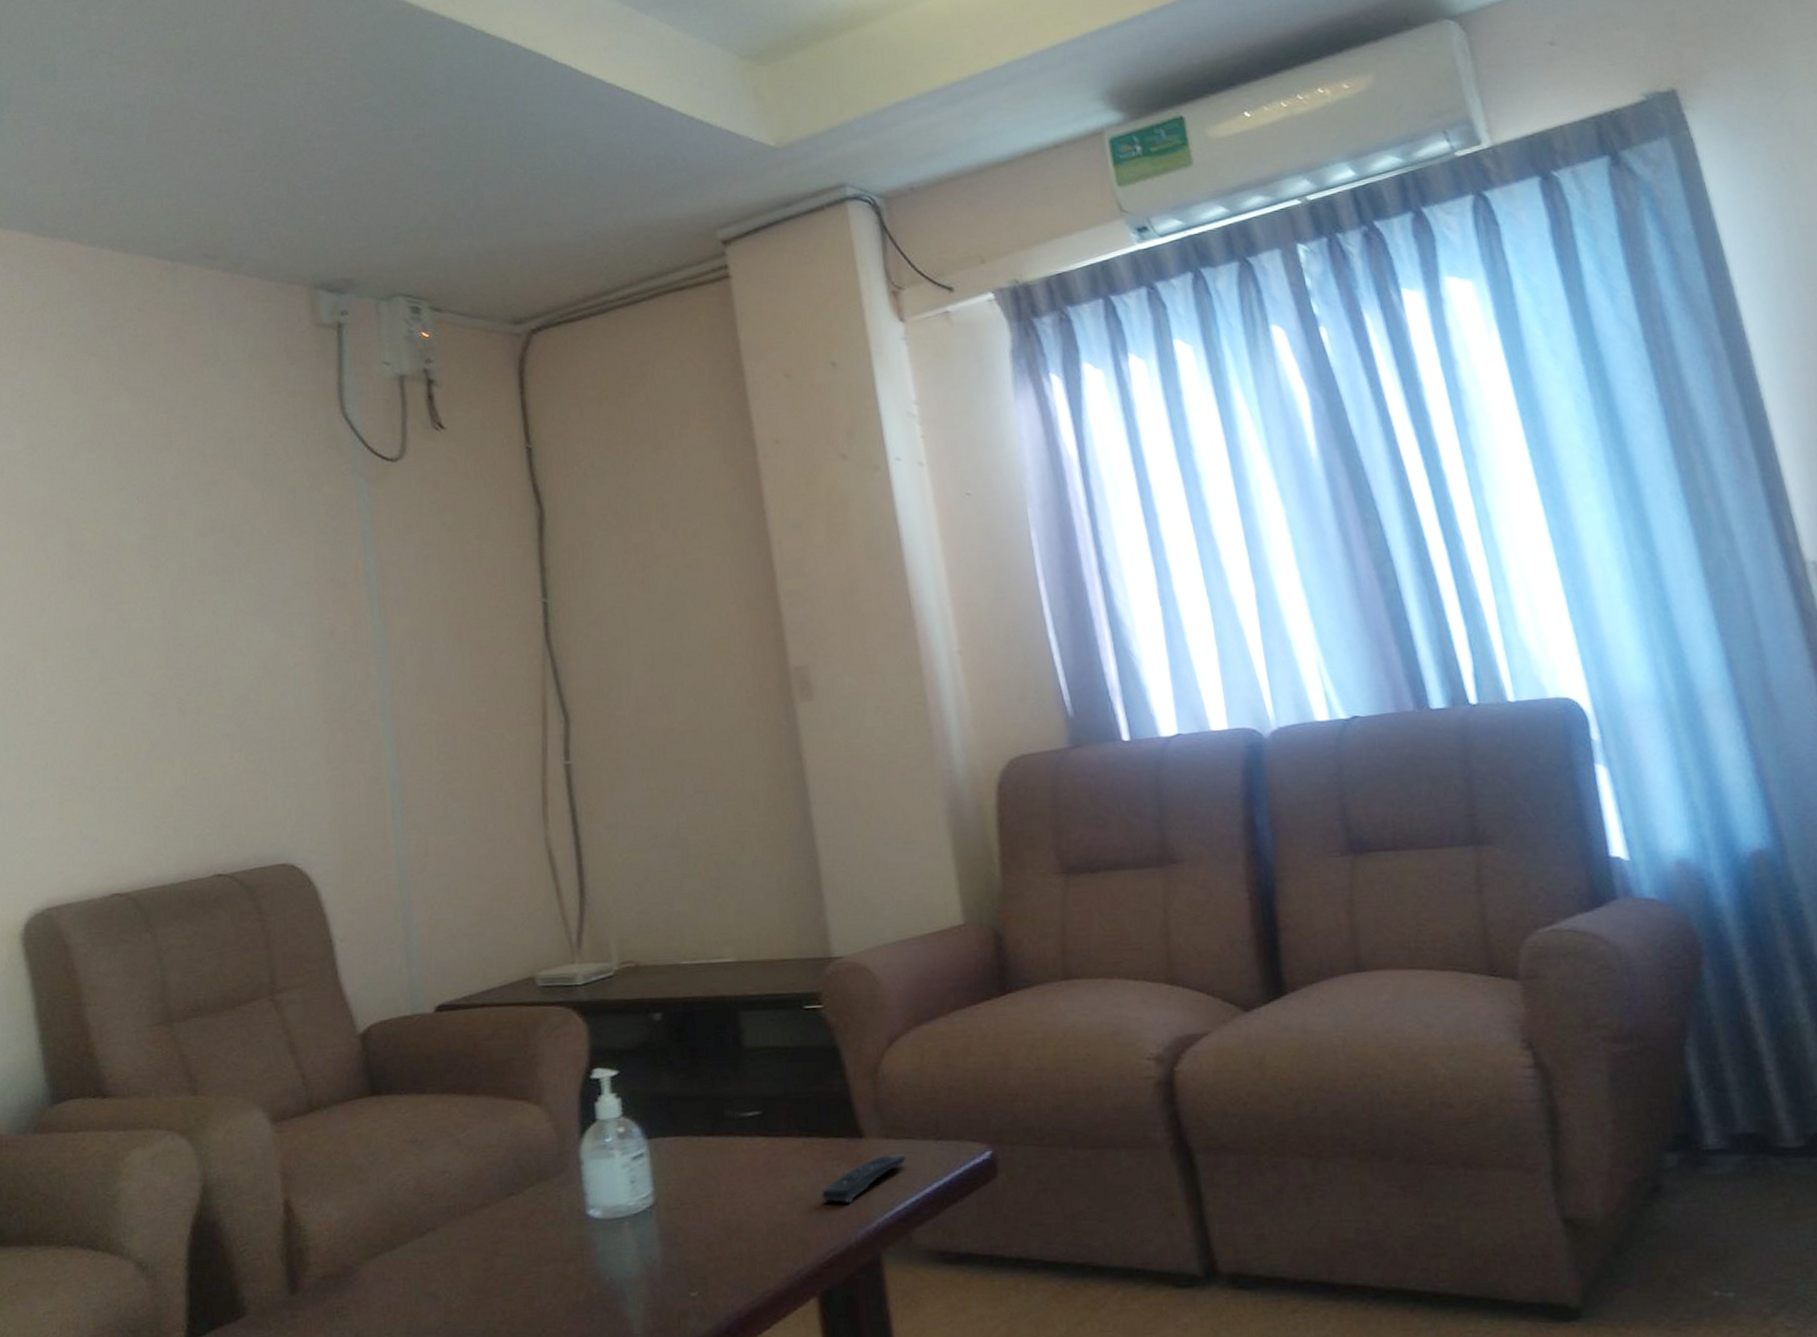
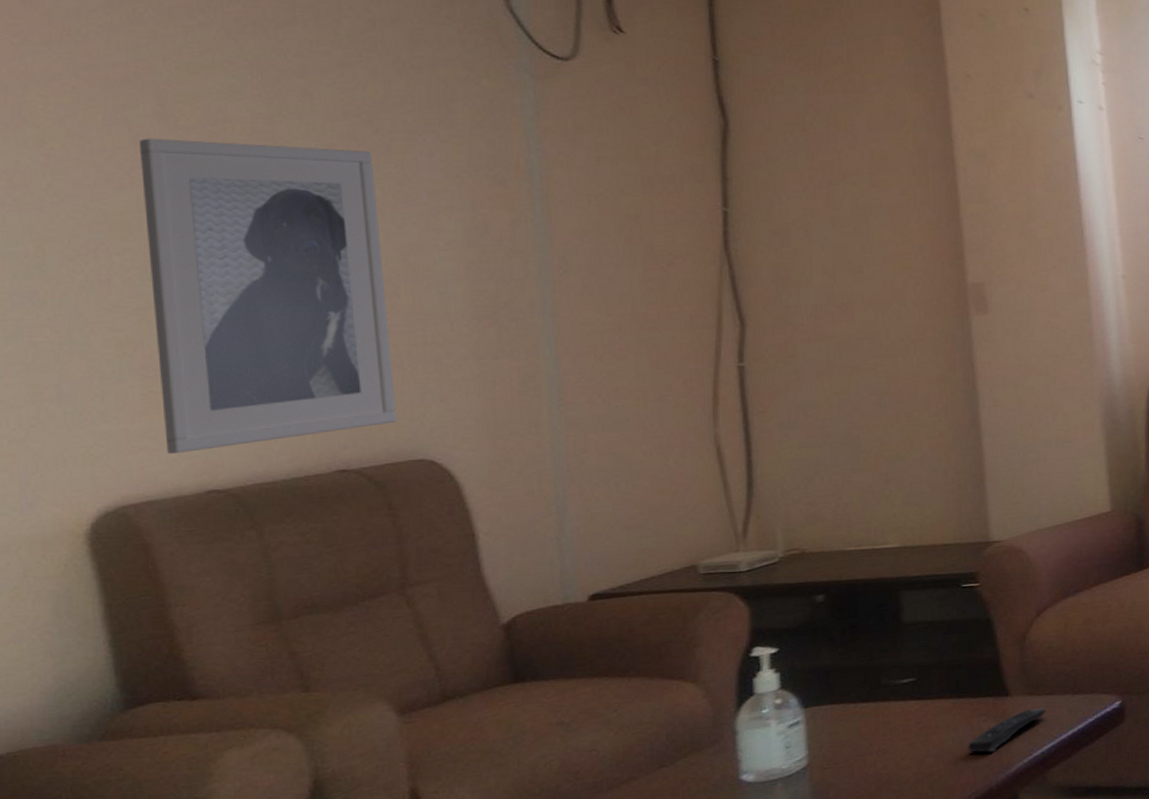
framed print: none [54,563,263,860] -> present [138,138,398,455]

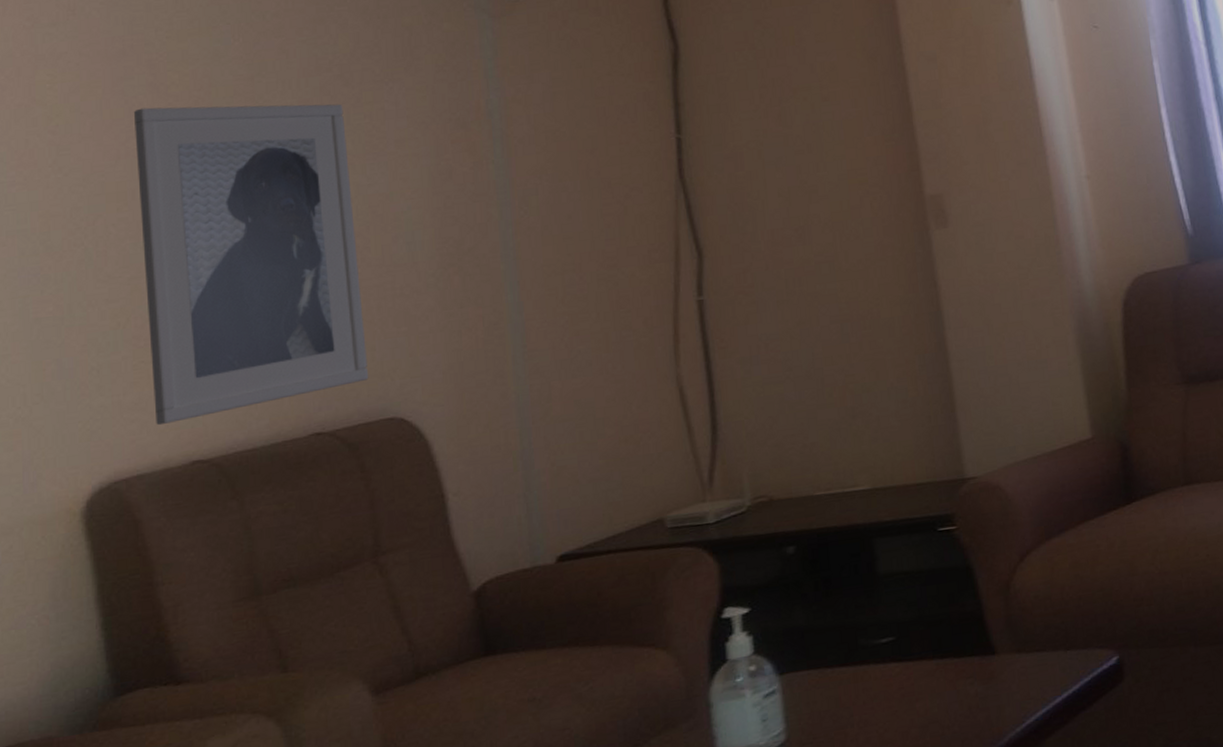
remote control: present [968,708,1046,753] -> none [955,667,1037,722]

